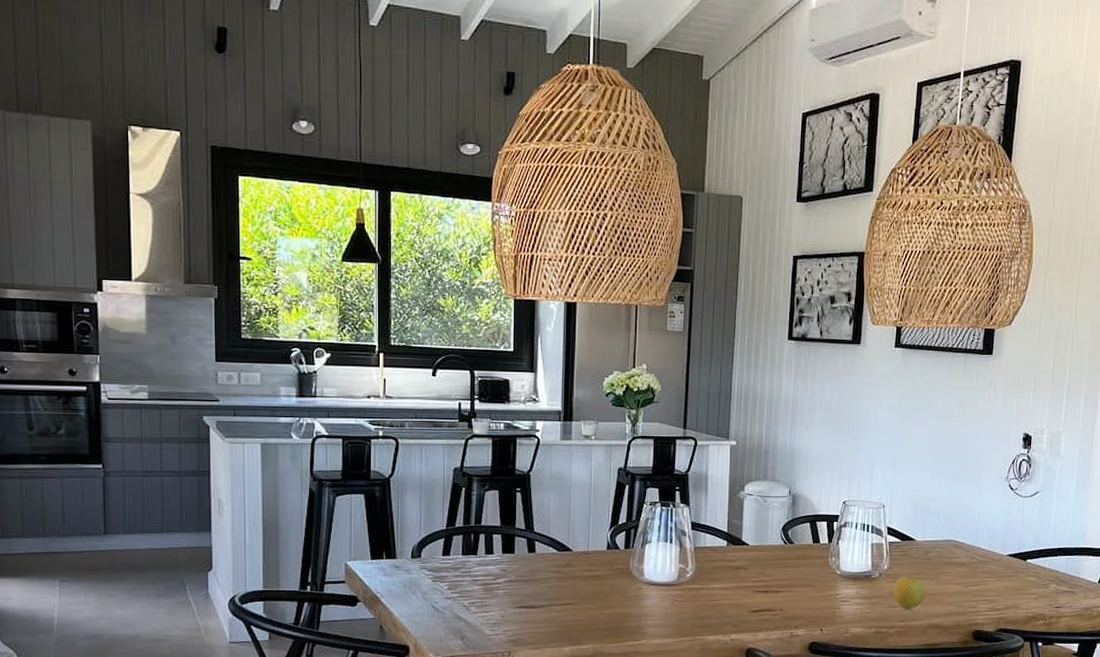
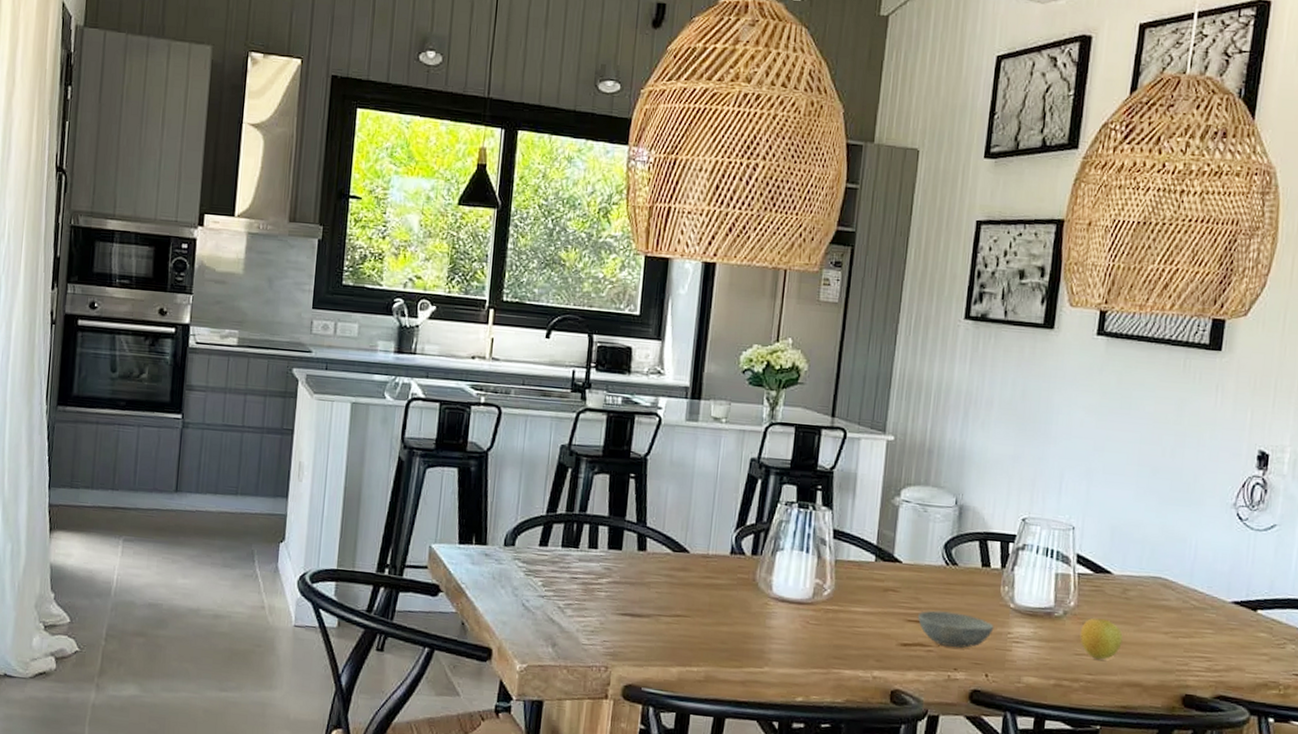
bowl: none [764,581,826,610] -> present [917,610,995,648]

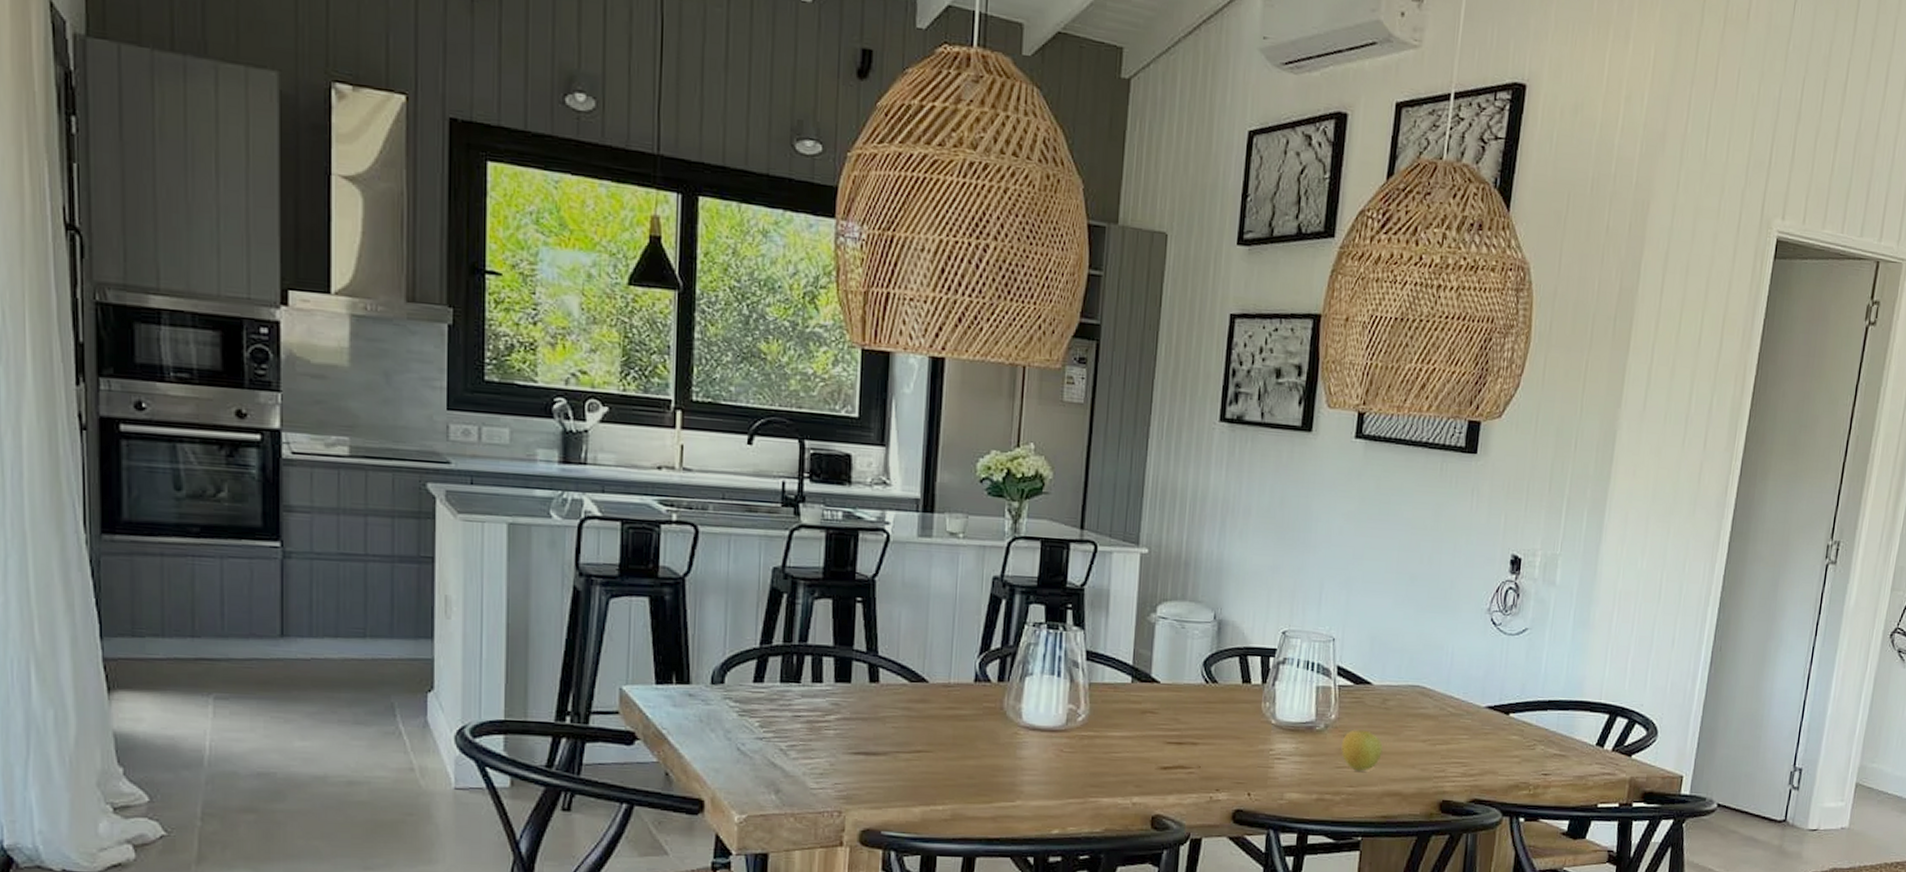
bowl: present [917,610,995,648] -> none [1177,730,1256,768]

